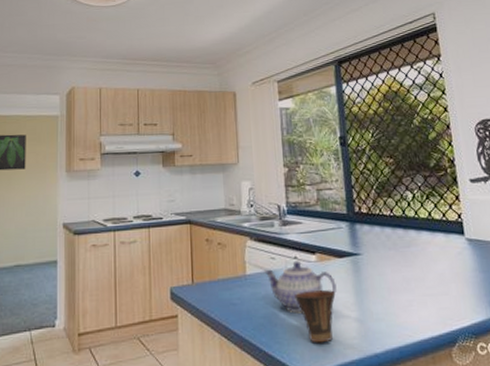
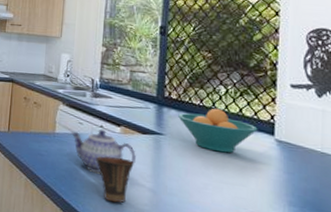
fruit bowl: none [371,216,449,263] -> present [178,108,258,154]

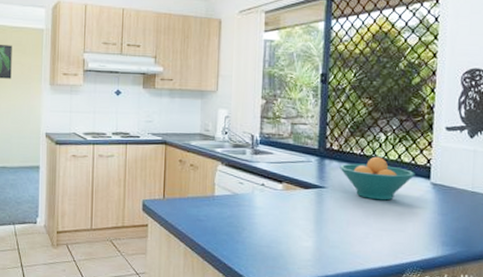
teapot: present [70,129,136,174] -> none [231,187,299,234]
cup: present [96,156,134,203] -> none [258,215,297,262]

